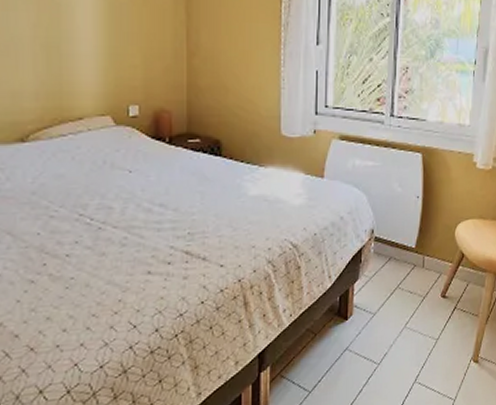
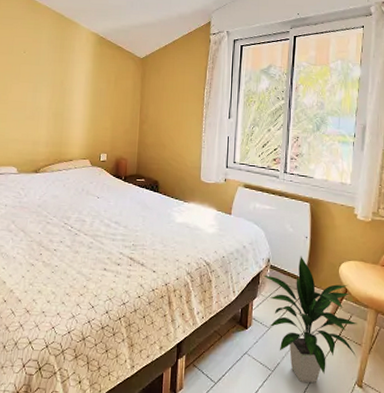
indoor plant: none [366,221,474,370] -> present [263,256,357,382]

